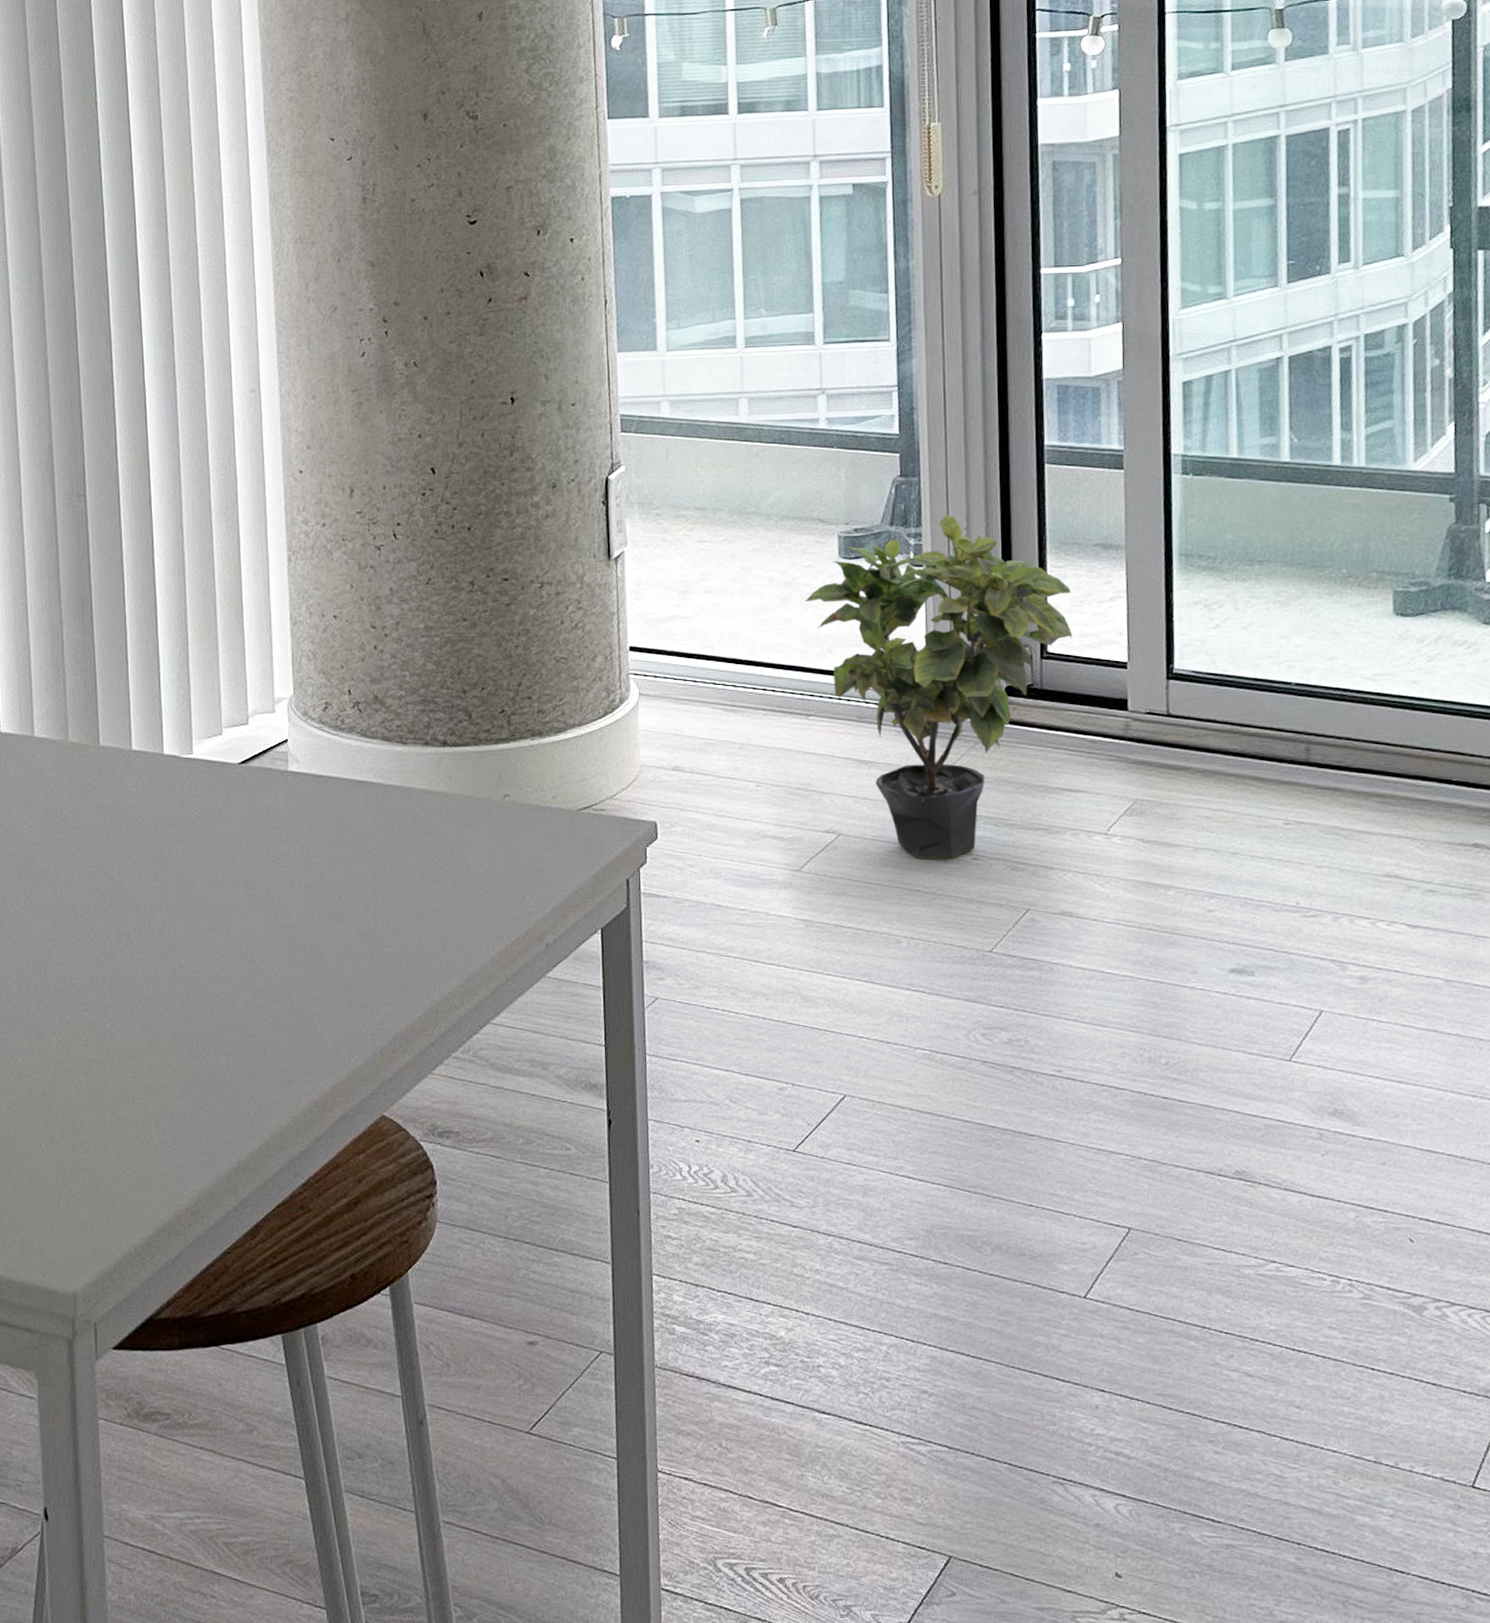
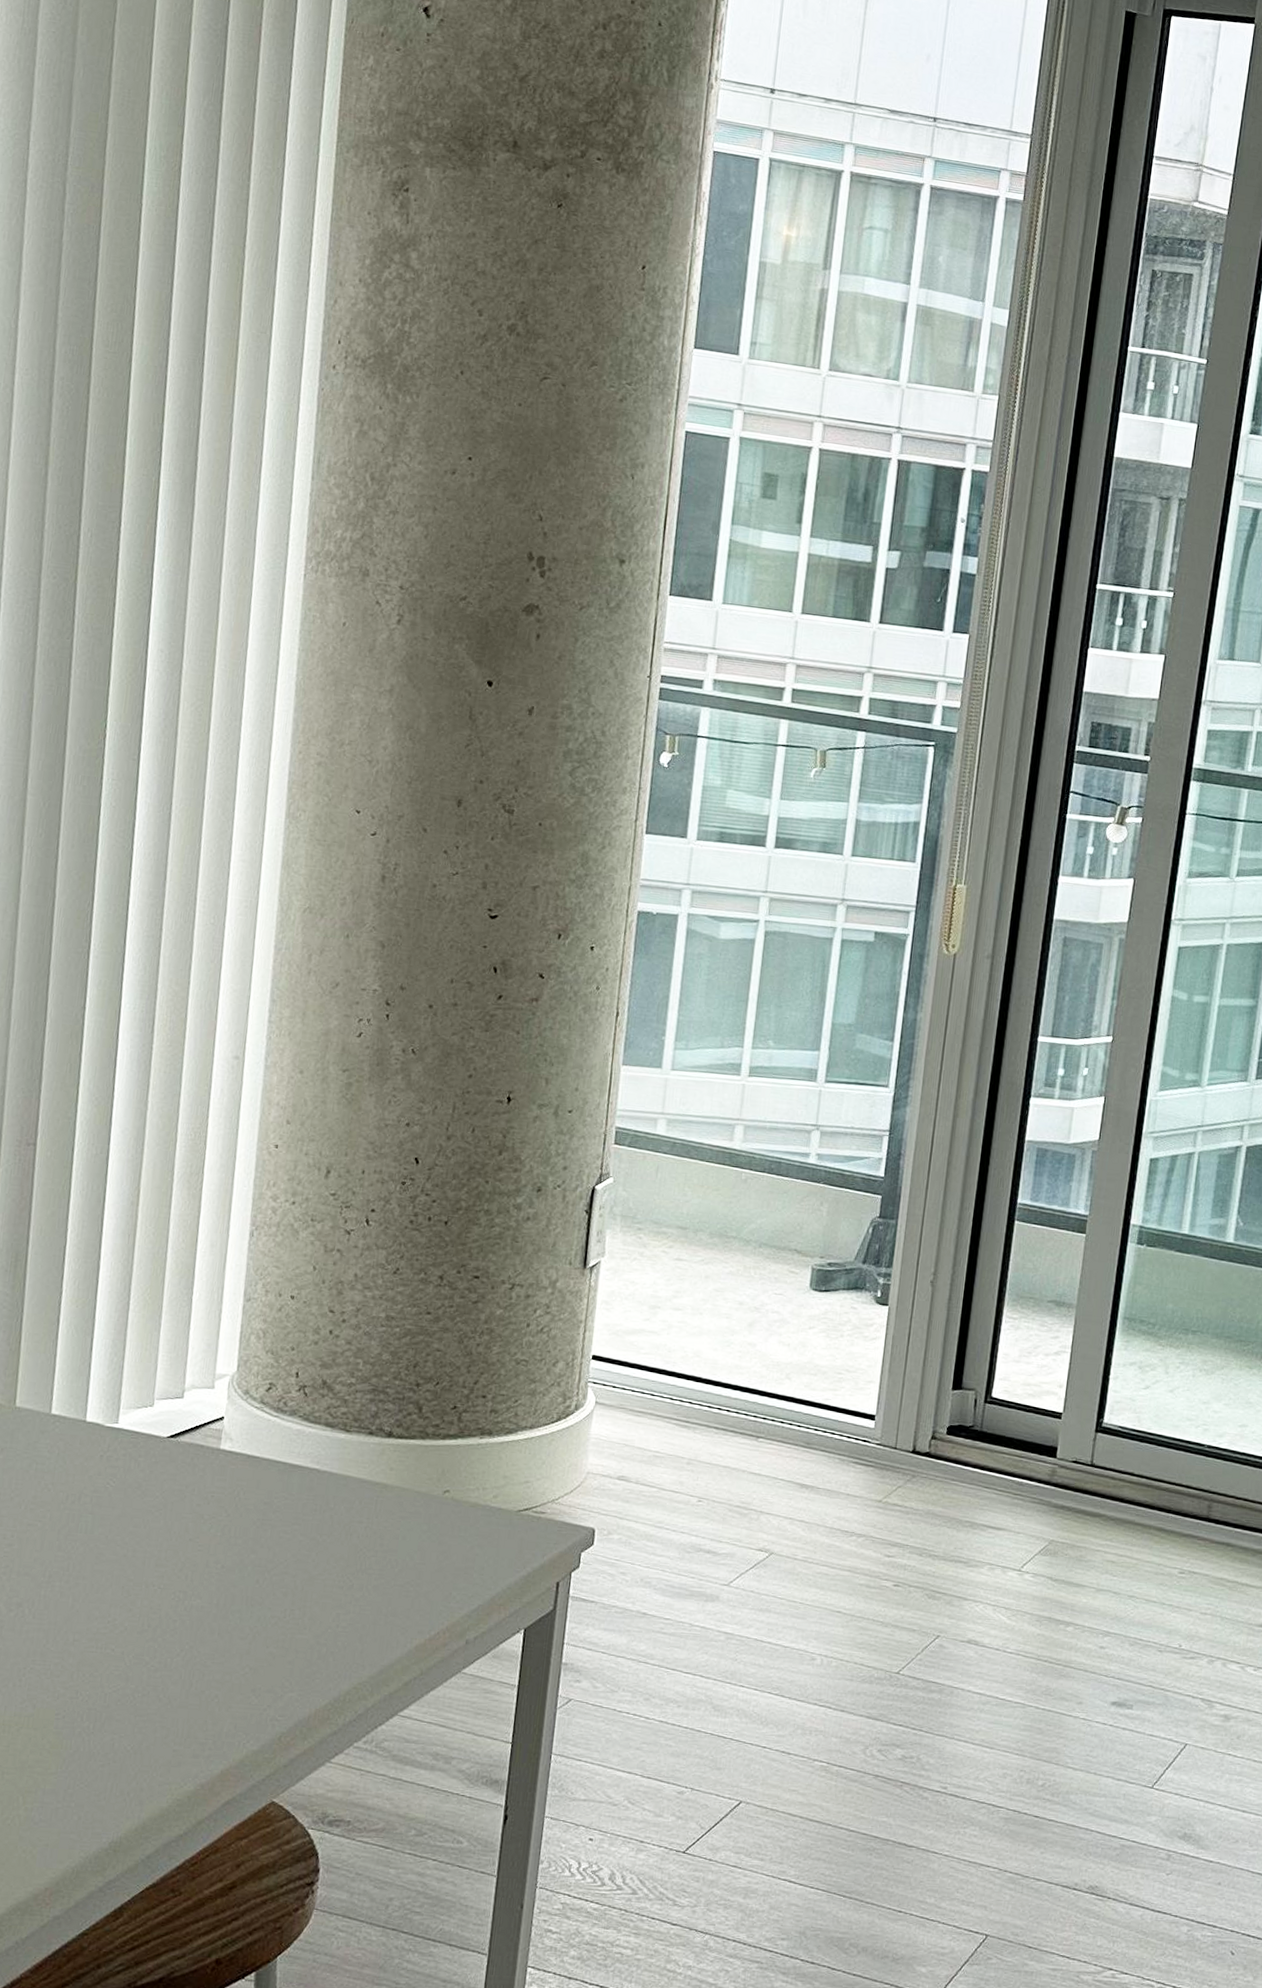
potted plant: present [804,514,1073,858] -> none [770,1258,1021,1584]

